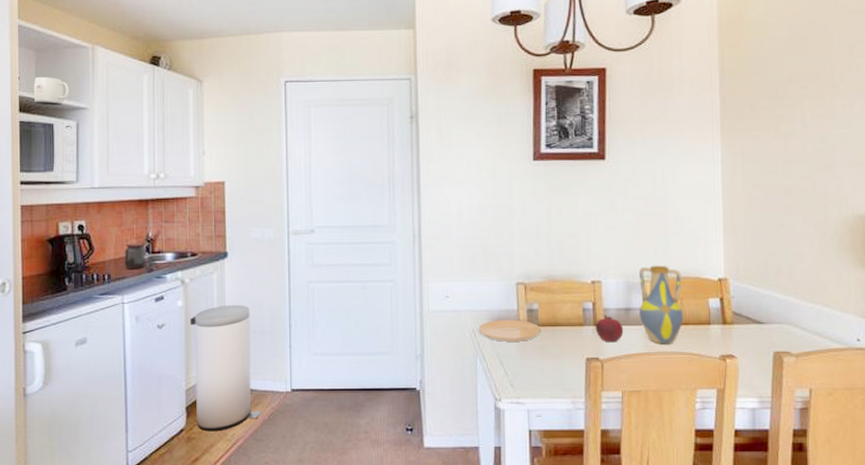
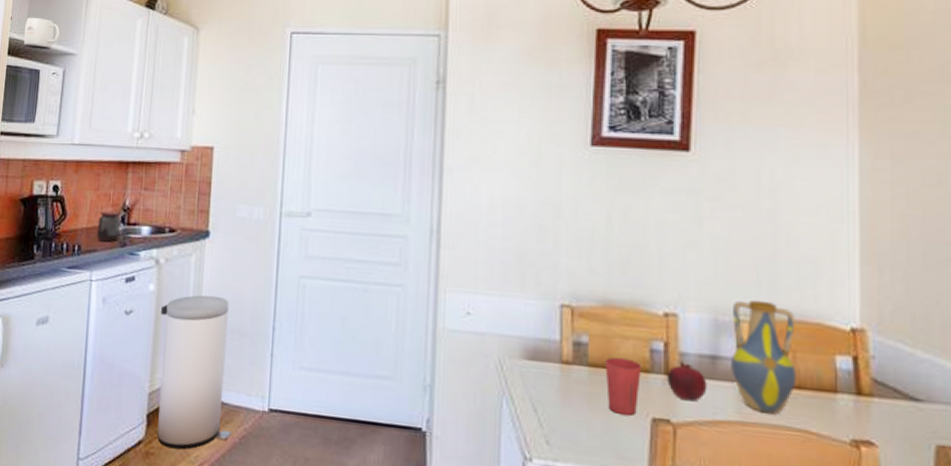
plate: present [478,320,541,342] -> none [506,351,592,384]
cup: none [551,318,577,358] -> present [605,357,641,415]

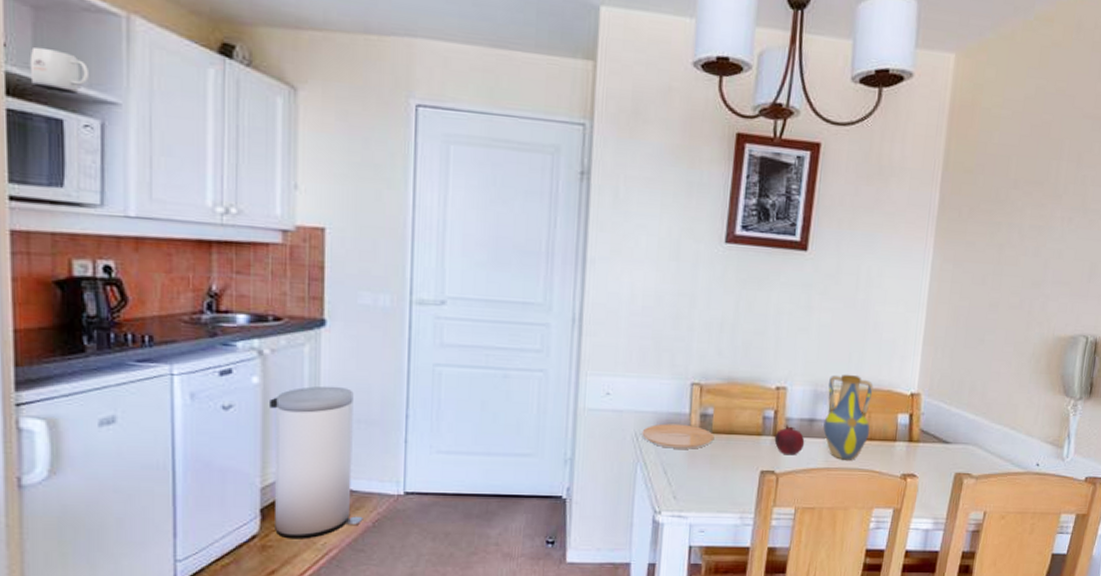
jar: present [96,211,121,242] -> none [174,296,207,332]
plate: none [506,351,592,384] -> present [642,423,715,449]
cup: present [605,357,641,415] -> none [726,425,755,470]

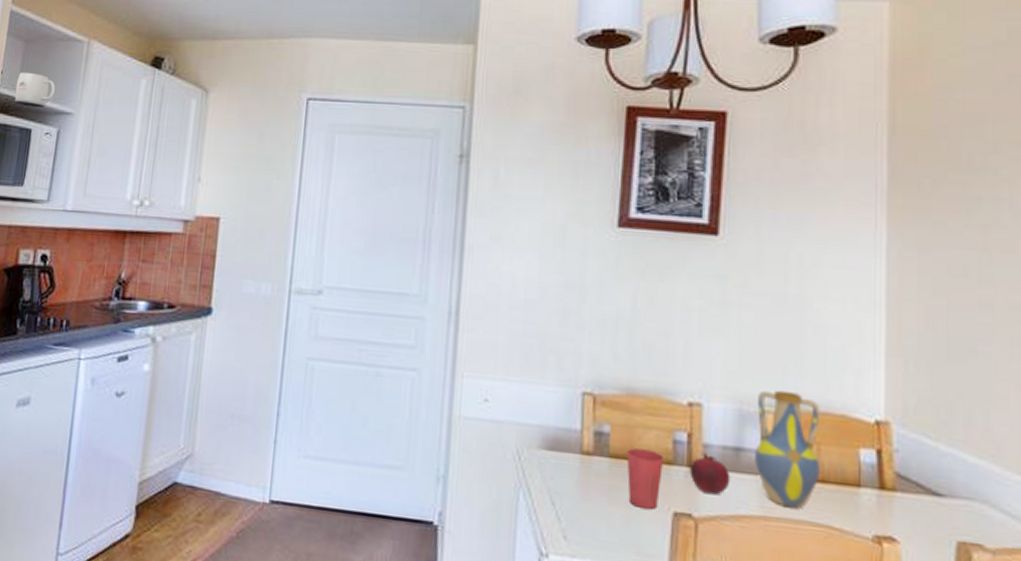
pedal bin: present [270,386,363,539] -> none [146,376,231,545]
plate: present [642,423,715,449] -> none [524,441,613,476]
cup: none [726,425,755,470] -> present [626,448,663,509]

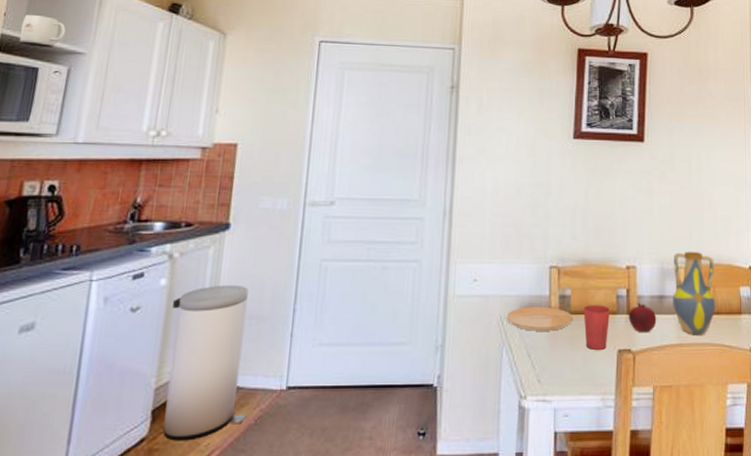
pedal bin: none [146,376,231,545] -> present [163,284,249,441]
plate: none [524,441,613,476] -> present [506,307,573,331]

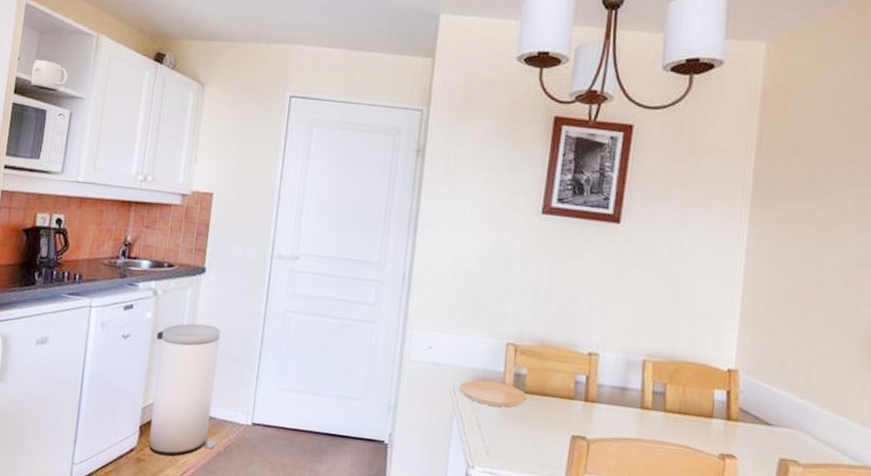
cup: present [583,305,610,350] -> none [538,386,567,433]
fruit: present [628,302,657,333] -> none [585,391,617,423]
vase: present [673,251,716,335] -> none [635,344,688,434]

